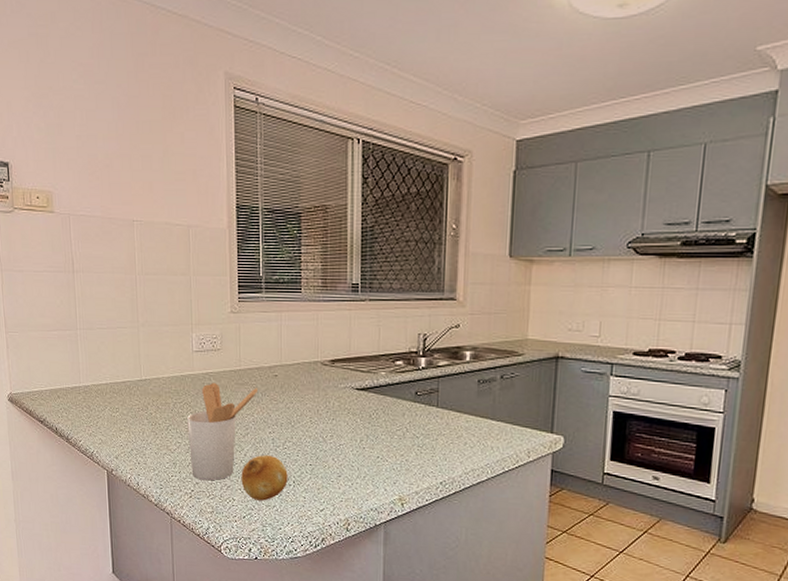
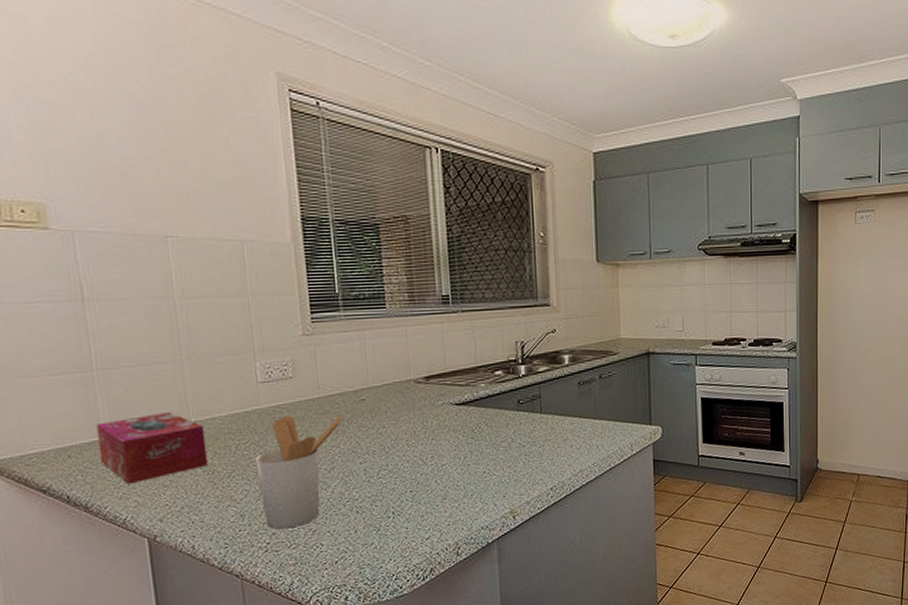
tissue box: none [77,369,153,425] -> present [95,412,209,485]
fruit: present [241,454,288,501] -> none [328,487,386,541]

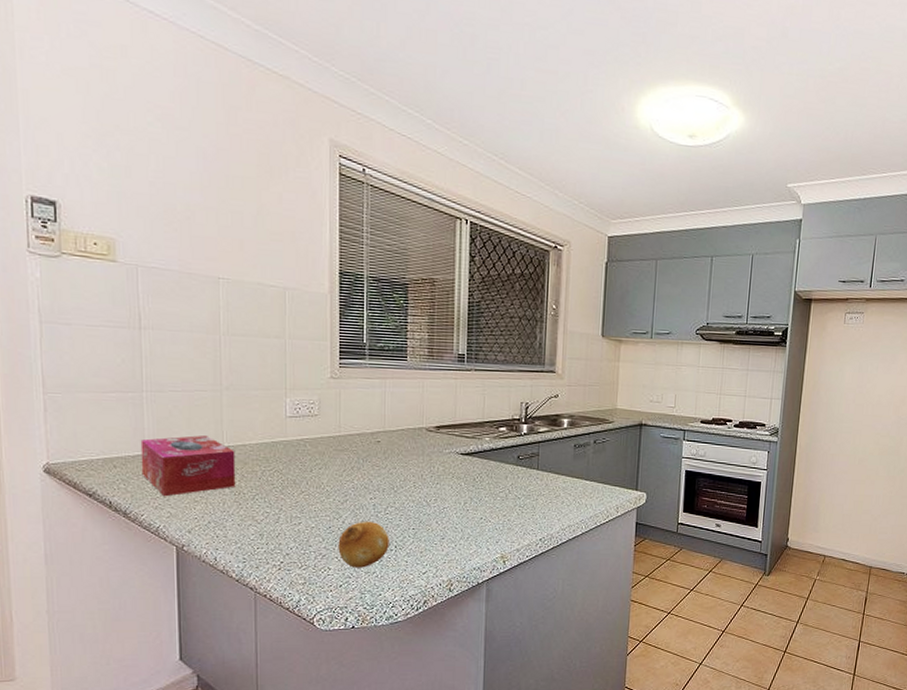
utensil holder: present [255,416,342,530] -> none [278,449,358,551]
fruit: none [328,487,386,541] -> present [338,521,389,568]

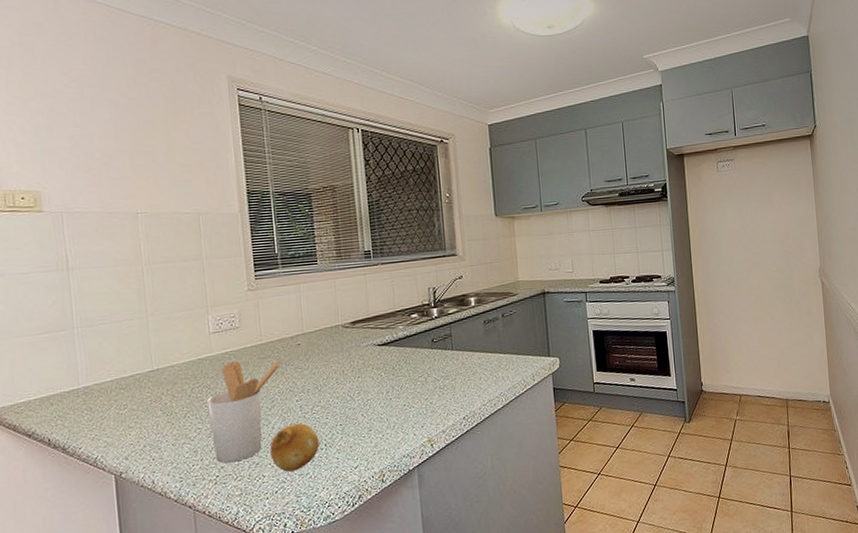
tissue box: present [140,435,236,497] -> none [74,362,168,427]
utensil holder: none [278,449,358,551] -> present [207,359,281,463]

